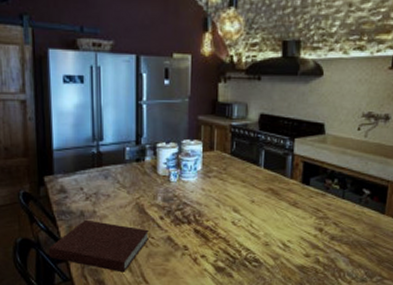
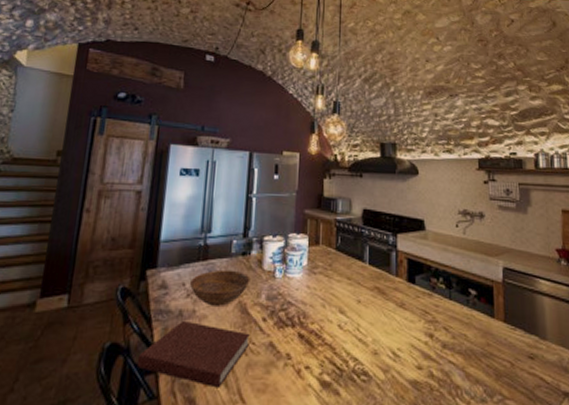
bowl: none [87,175,146,207] -> present [189,269,250,306]

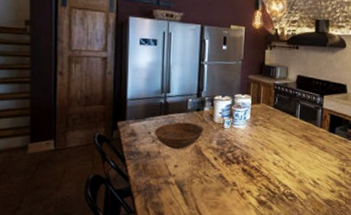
notebook: present [136,320,250,388] -> none [116,159,204,206]

